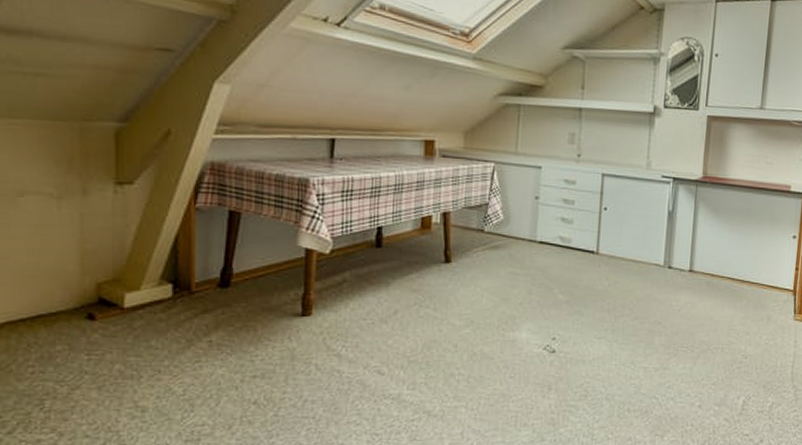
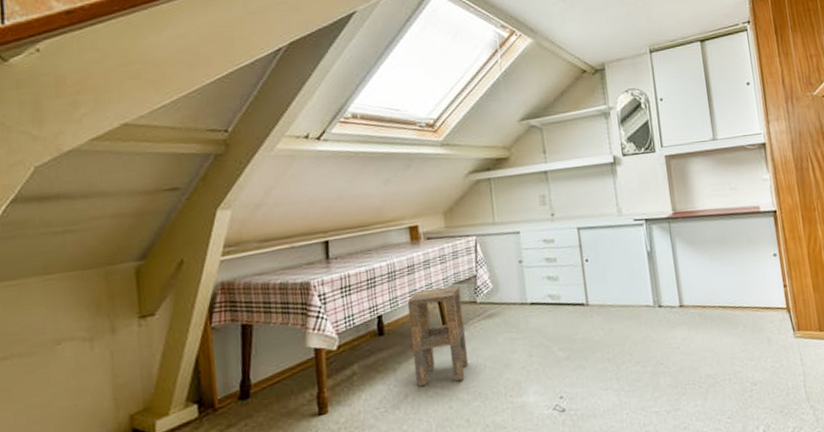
side table: none [409,208,468,306] -> present [407,285,469,387]

